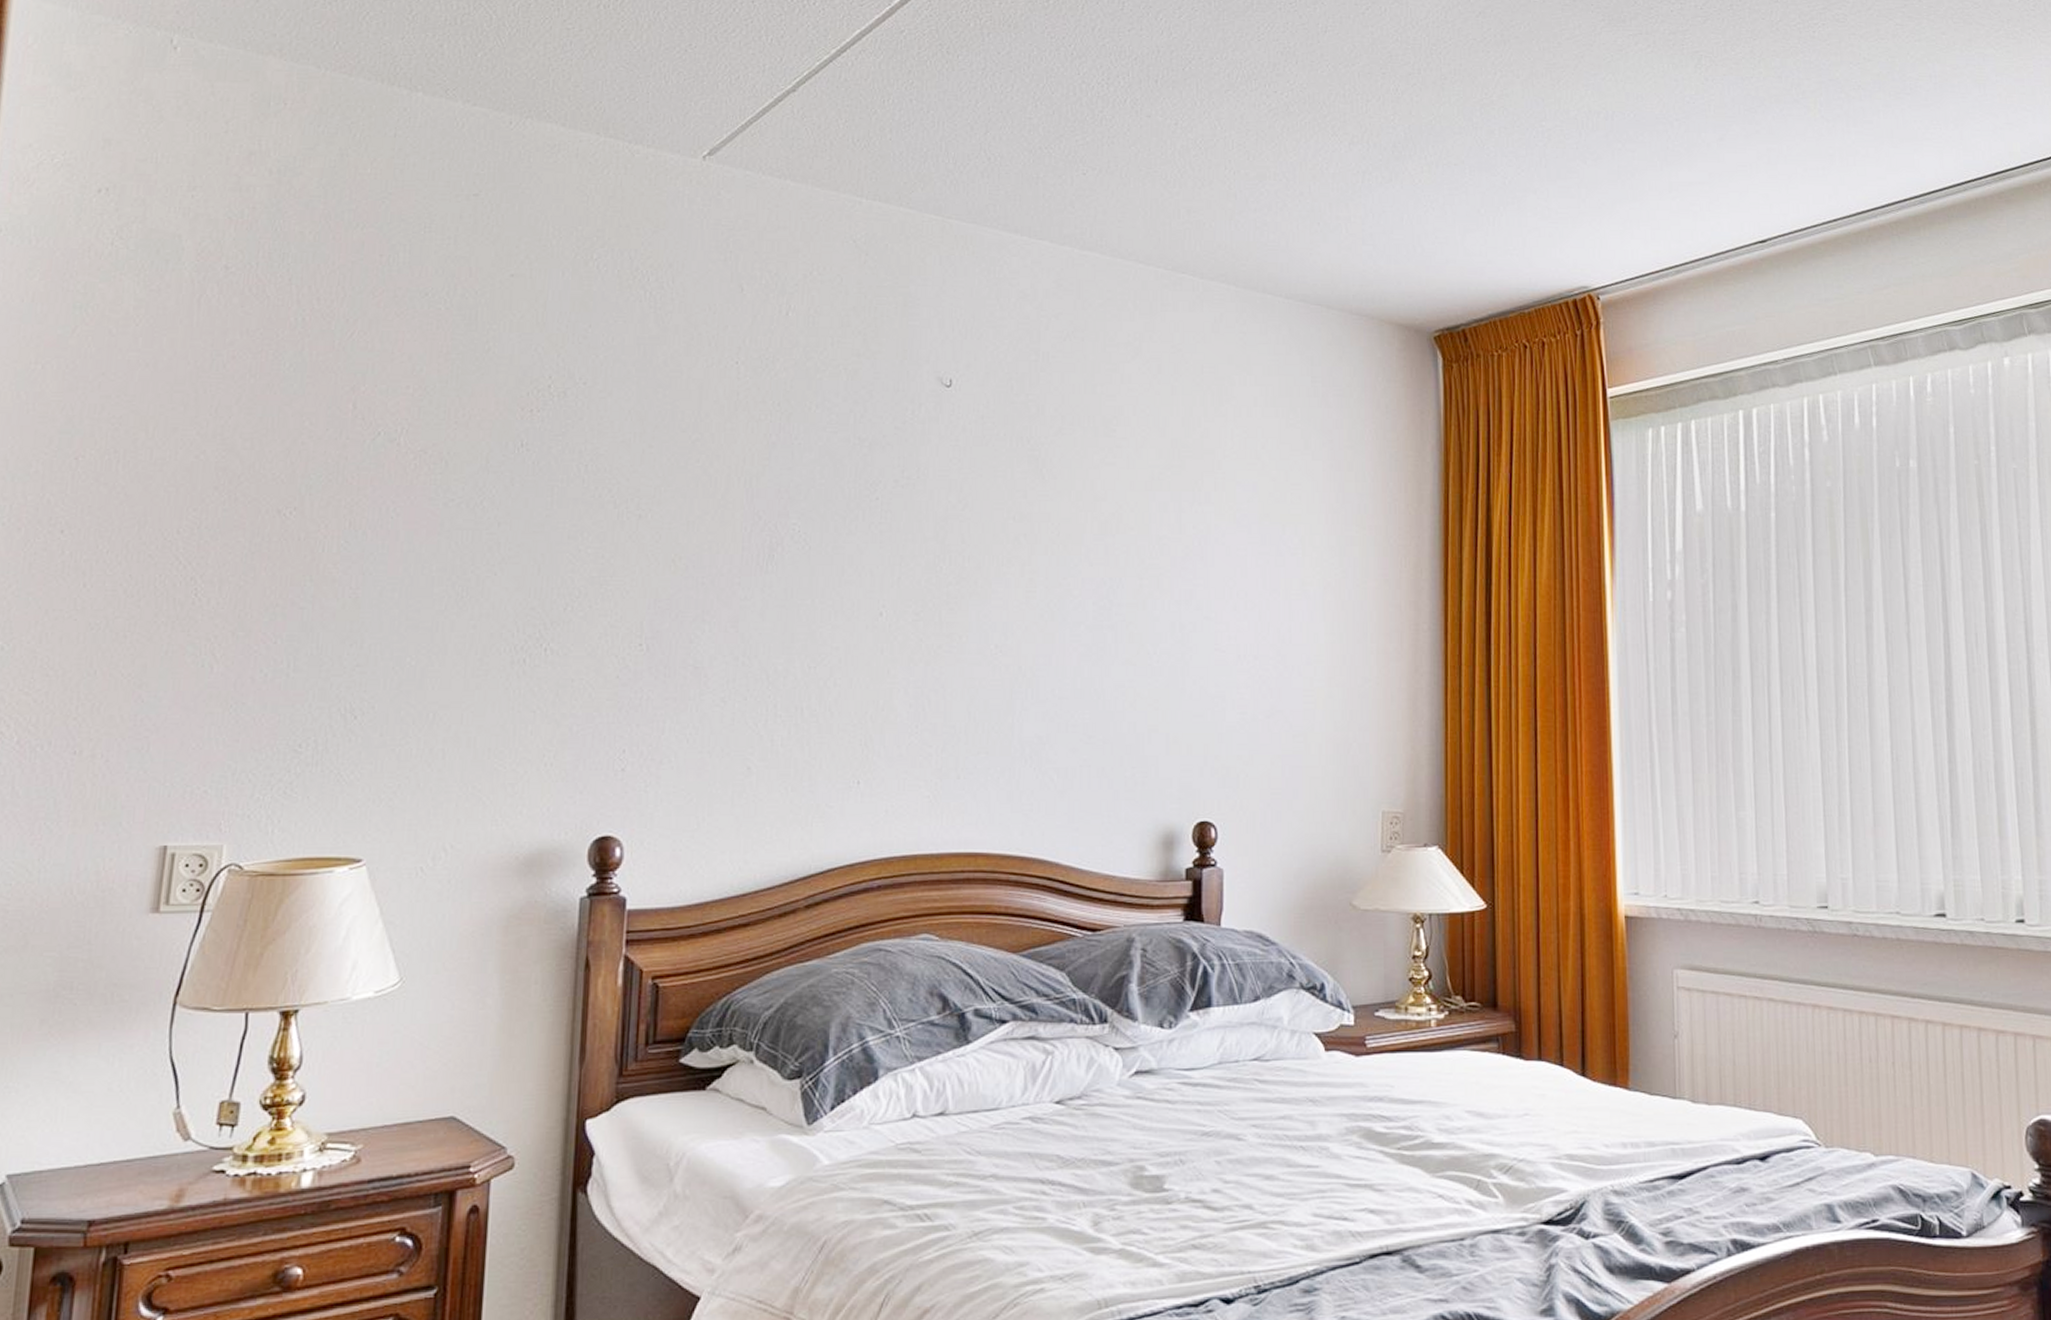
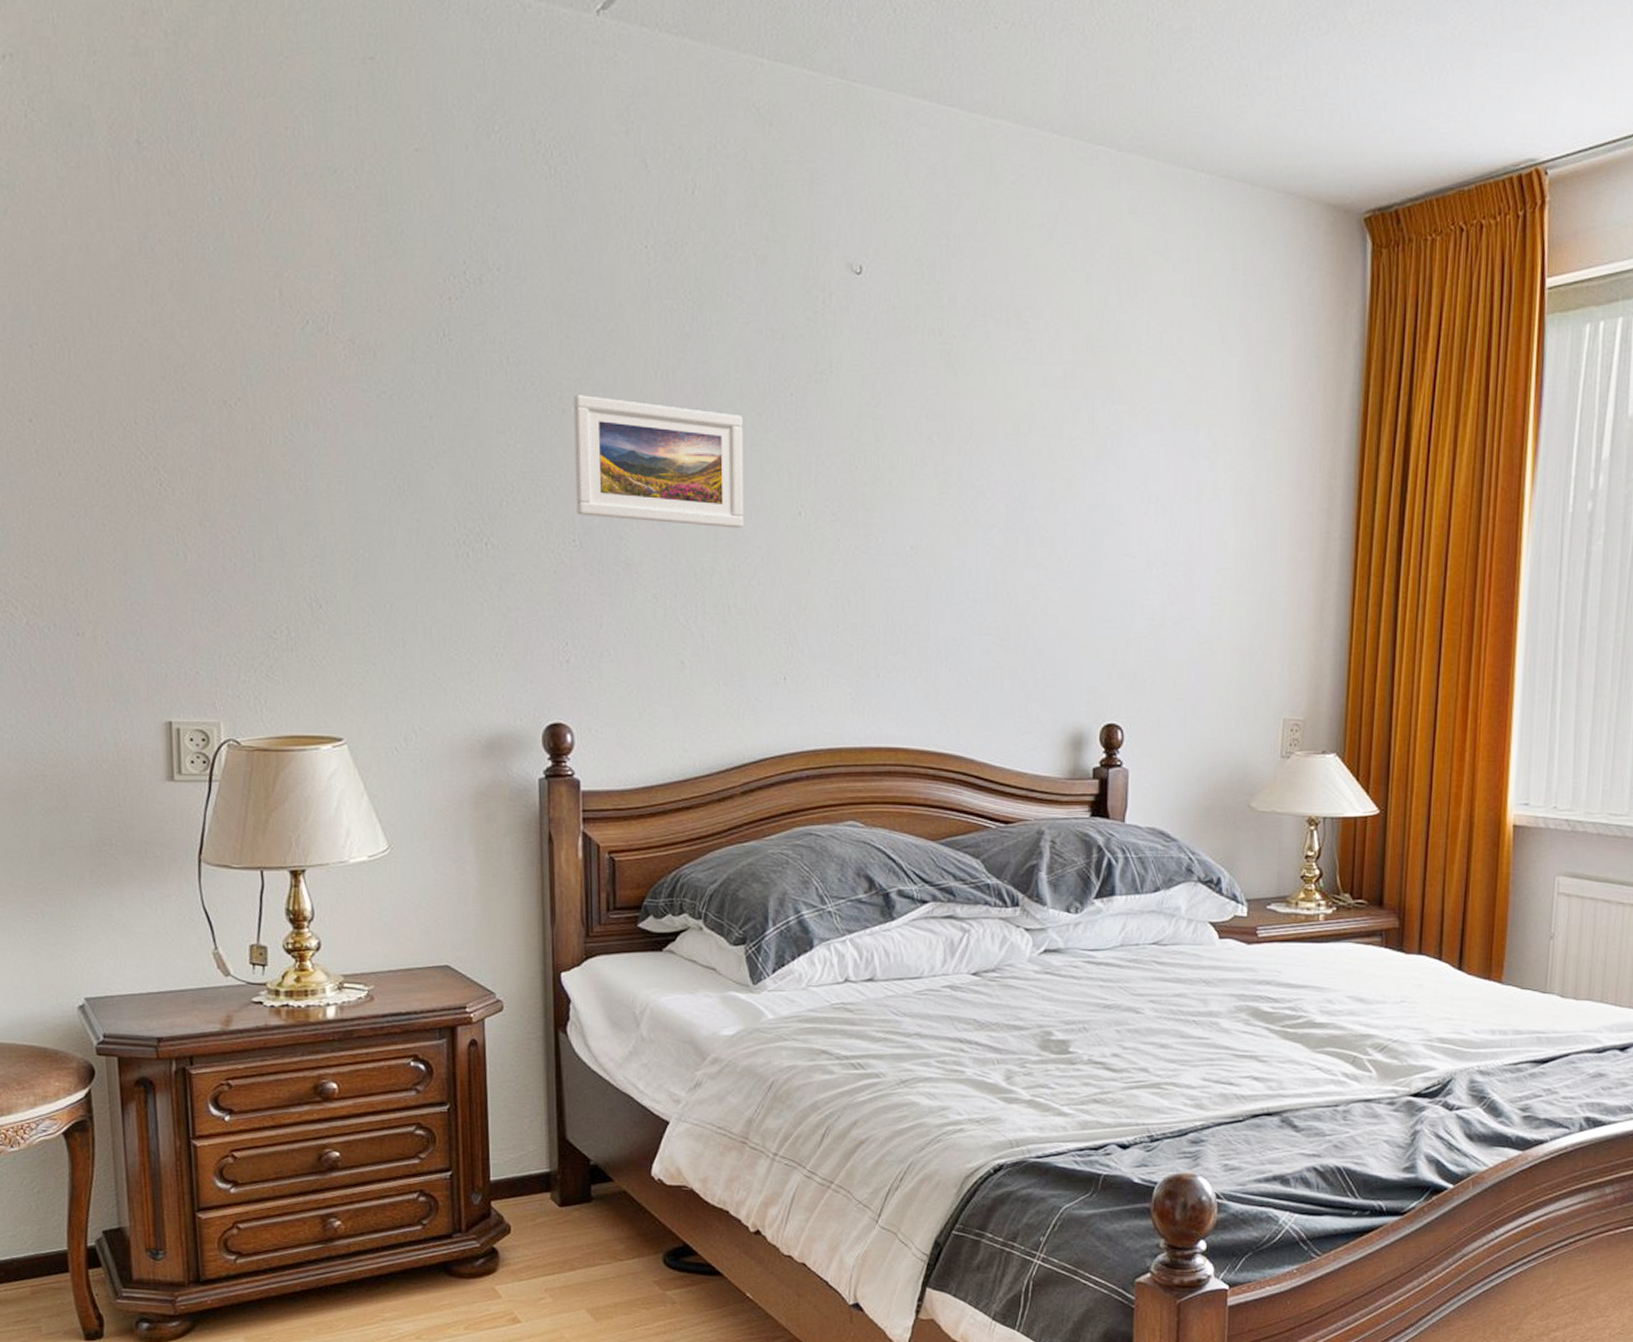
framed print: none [646,501,826,630] -> present [573,395,744,529]

